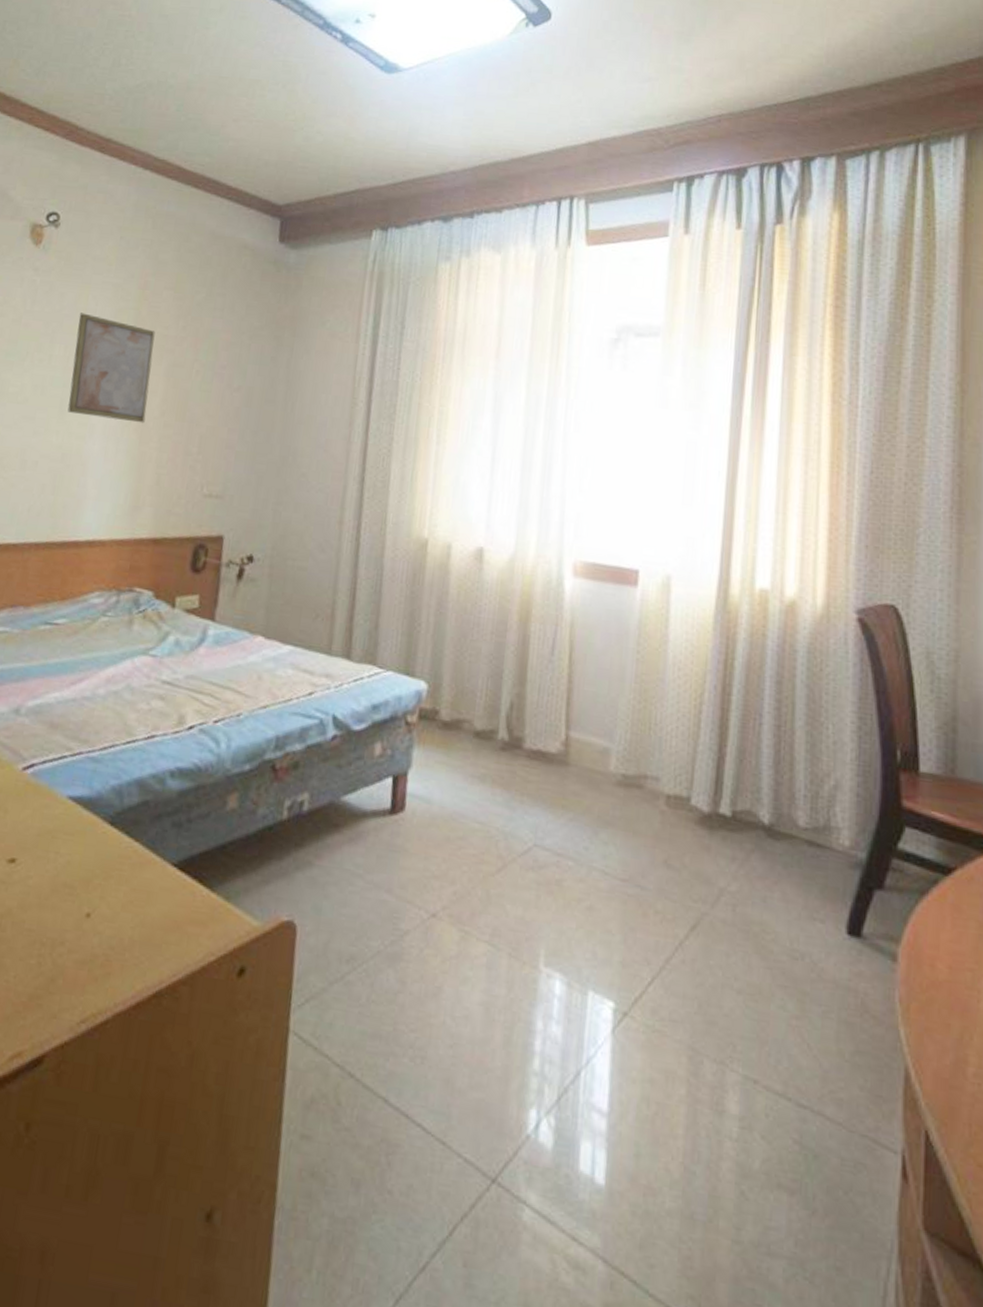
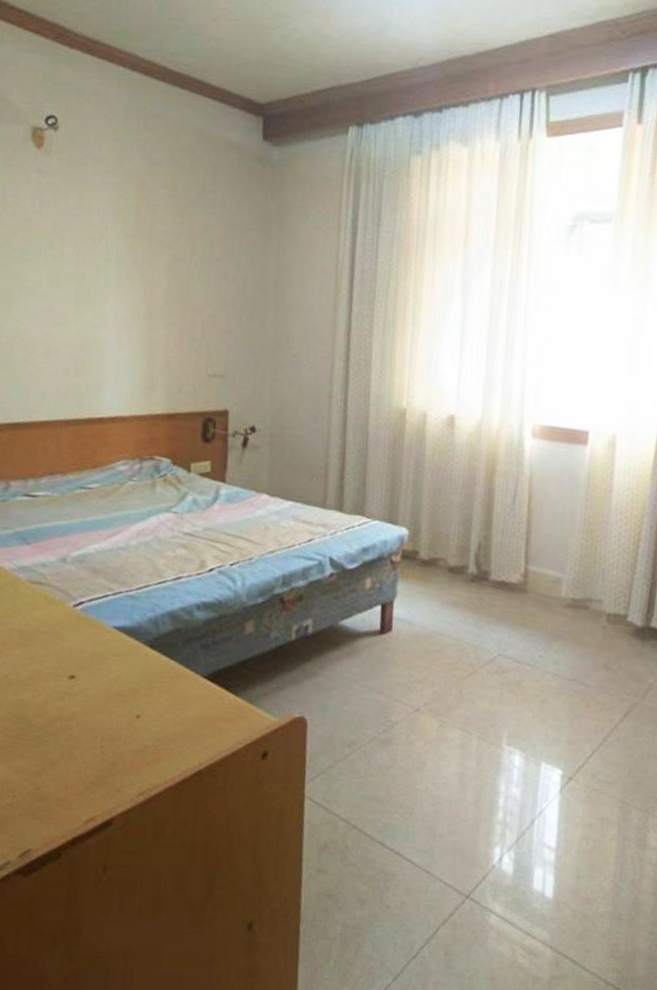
wall art: present [67,312,155,423] -> none [82,211,155,313]

